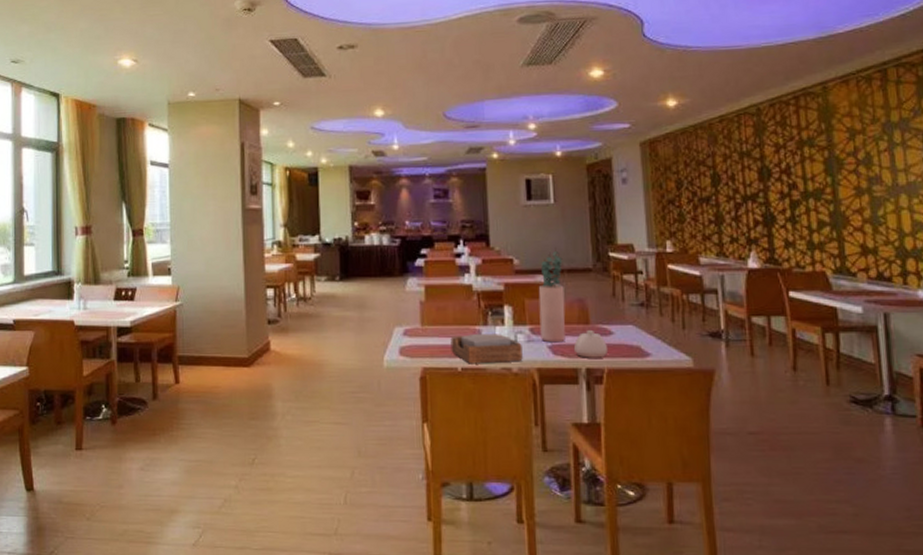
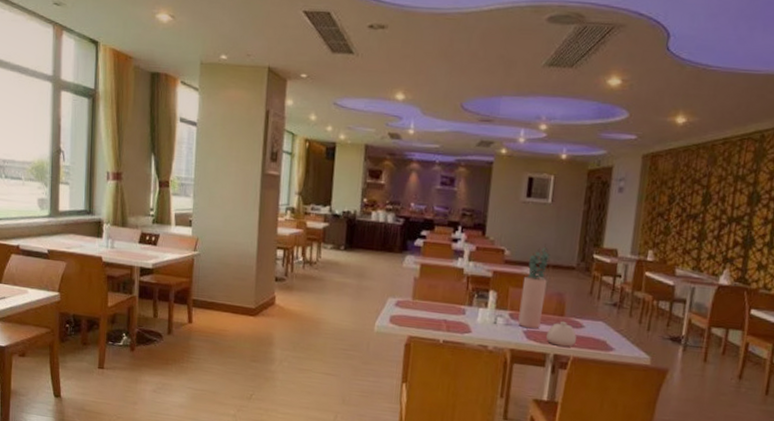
napkin holder: present [450,334,523,364] -> none [436,312,500,342]

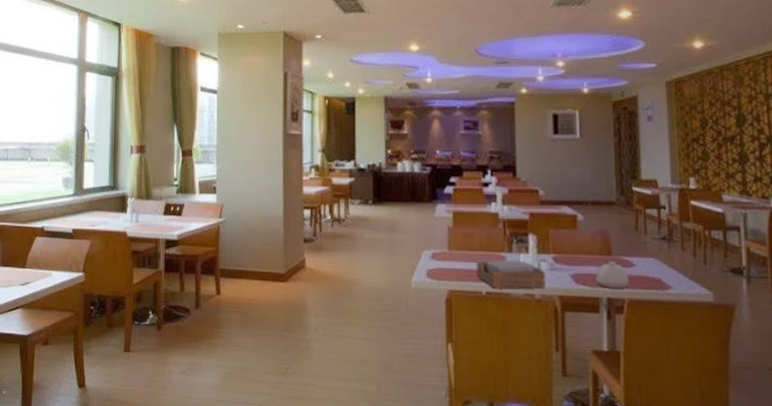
napkin holder: none [436,312,500,342] -> present [476,260,545,289]
vase: present [518,244,550,329] -> none [562,180,589,272]

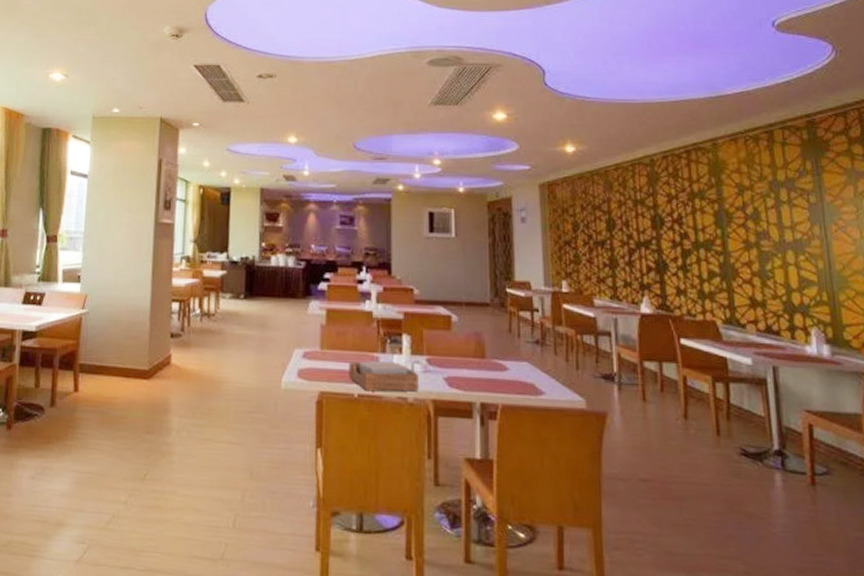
sugar bowl: present [595,260,630,289] -> none [468,363,503,393]

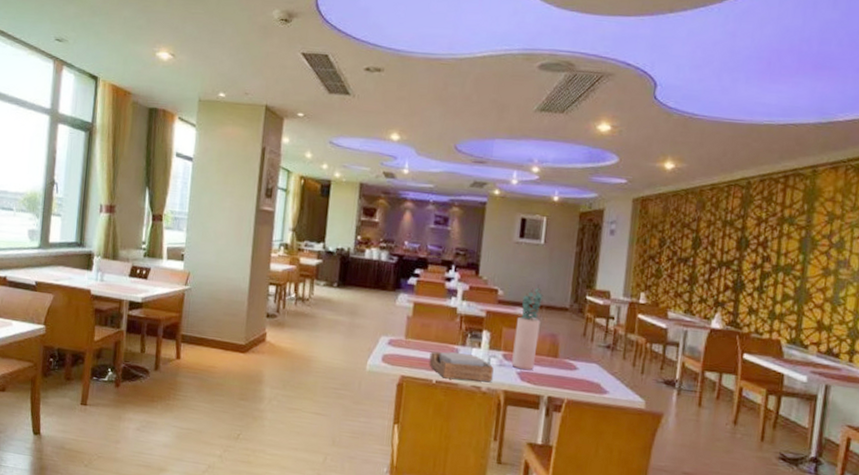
vase: none [436,280,462,375] -> present [511,284,543,371]

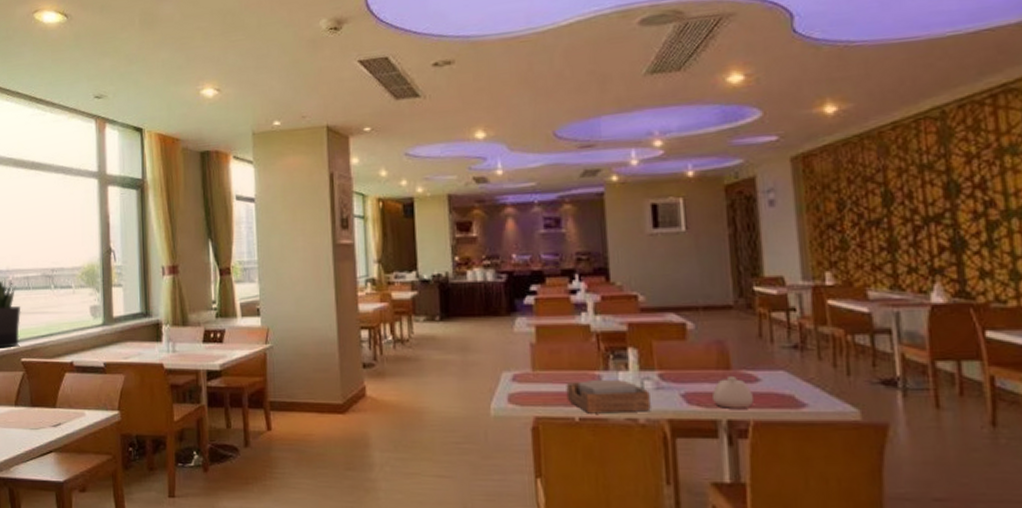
vase: present [511,284,543,371] -> none [668,281,702,391]
sugar bowl: none [539,362,571,390] -> present [711,375,755,409]

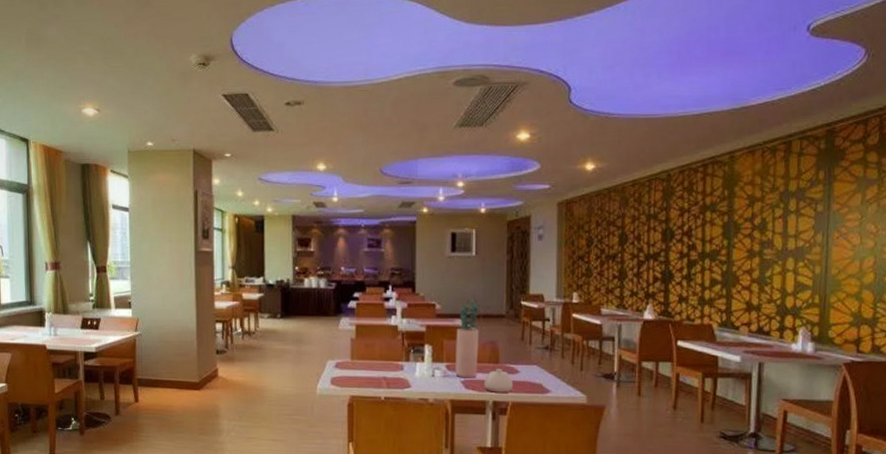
napkin holder: present [566,380,651,414] -> none [376,369,439,395]
vase: none [668,281,702,391] -> present [455,295,480,379]

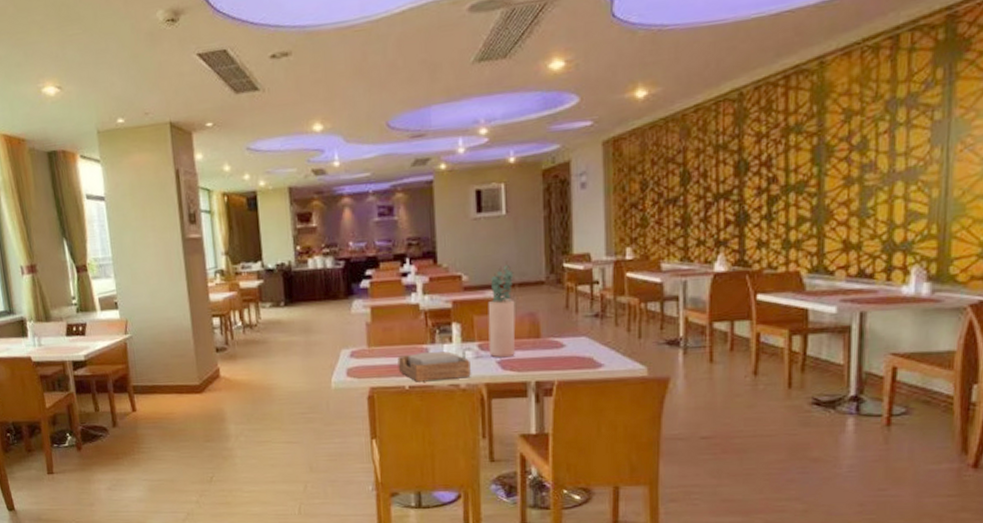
napkin holder: none [376,369,439,395] -> present [397,351,471,382]
sugar bowl: present [483,368,514,393] -> none [523,343,560,372]

